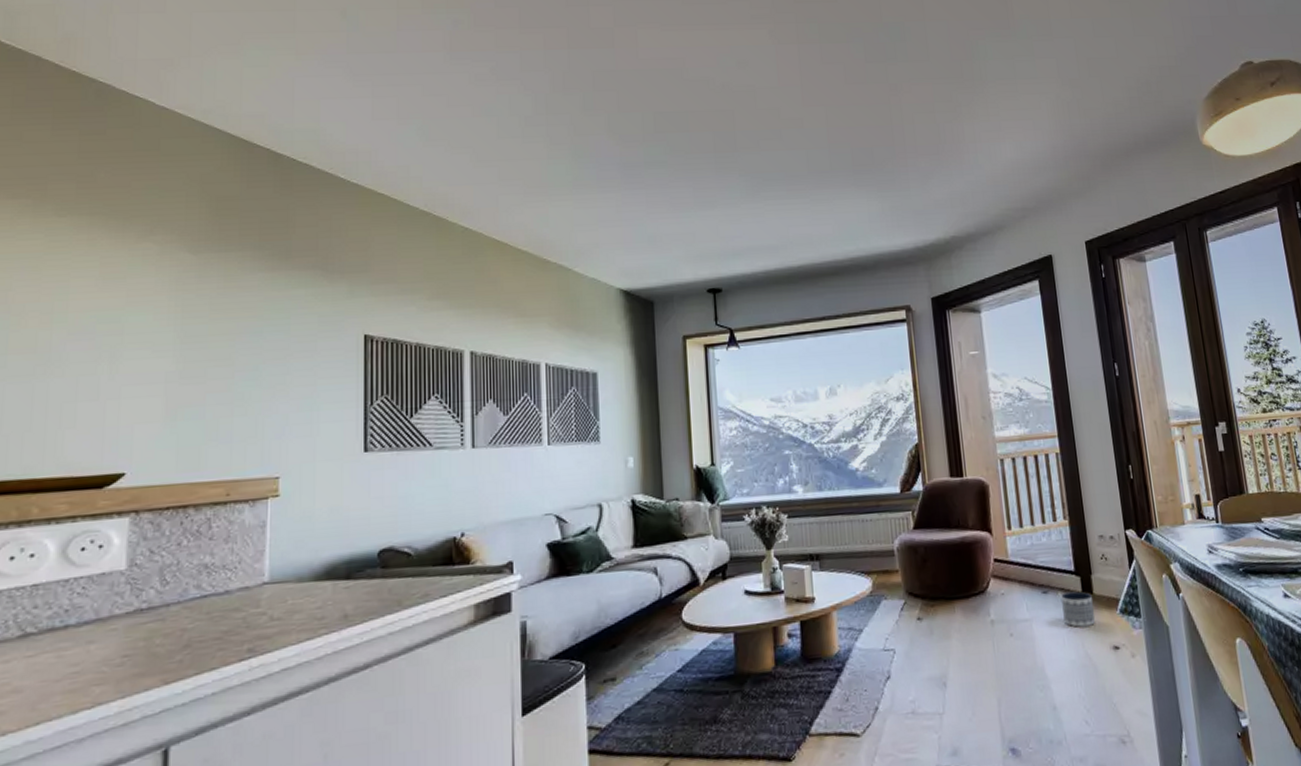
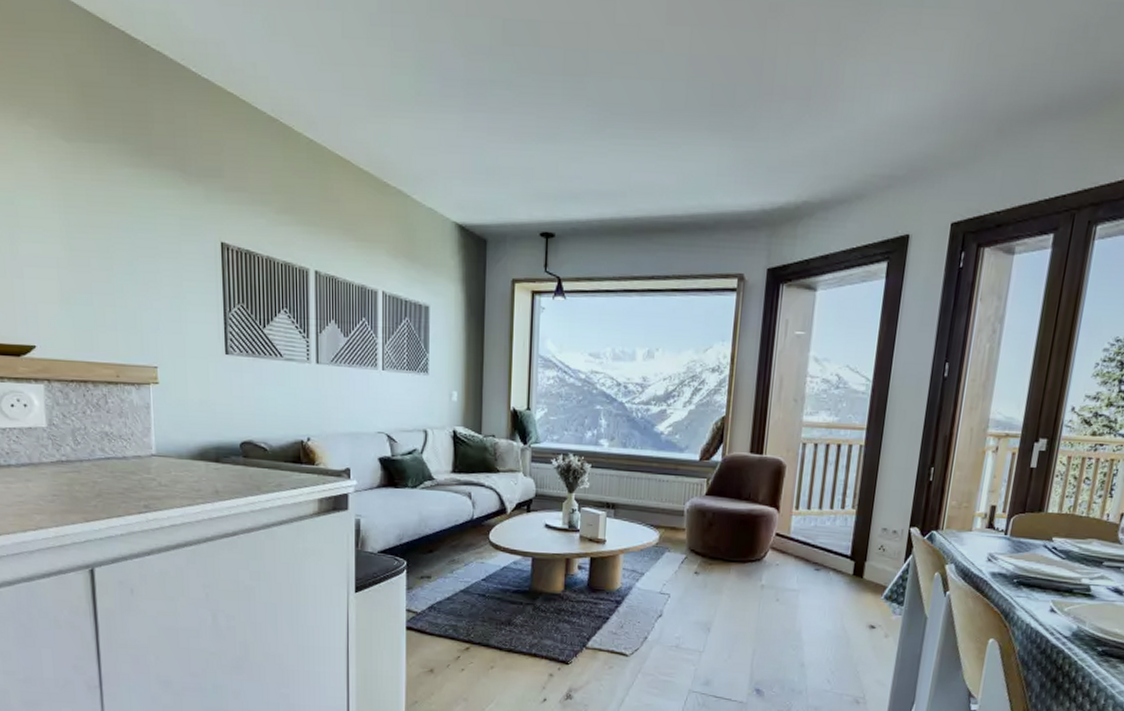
planter: present [1061,591,1095,628] -> none [829,573,862,605]

